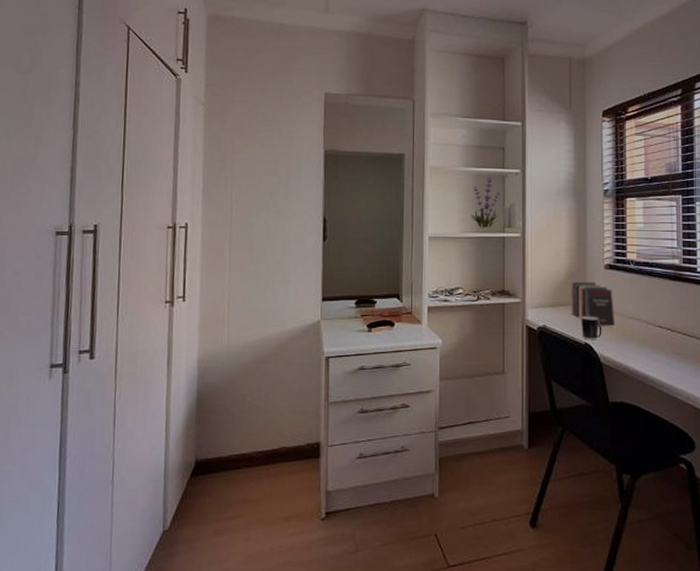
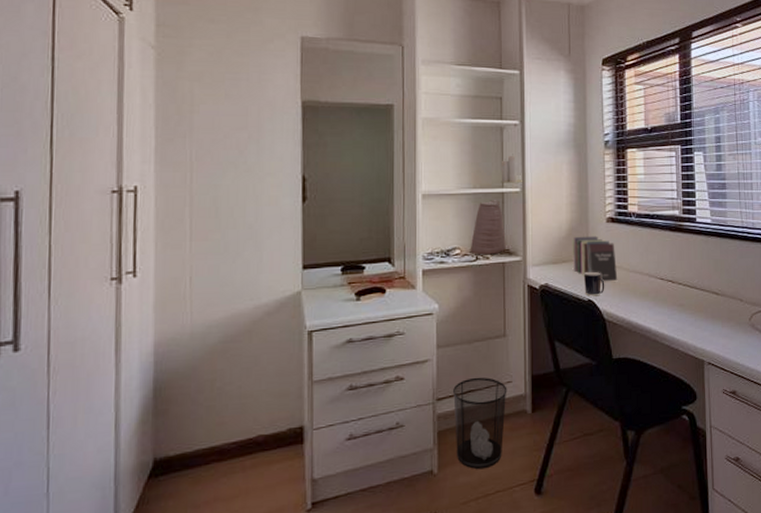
waste bin: none [454,410,505,498] -> present [453,377,507,470]
plant: present [471,176,500,228] -> none [467,128,498,183]
decorative vase: none [472,243,506,296] -> present [470,199,506,255]

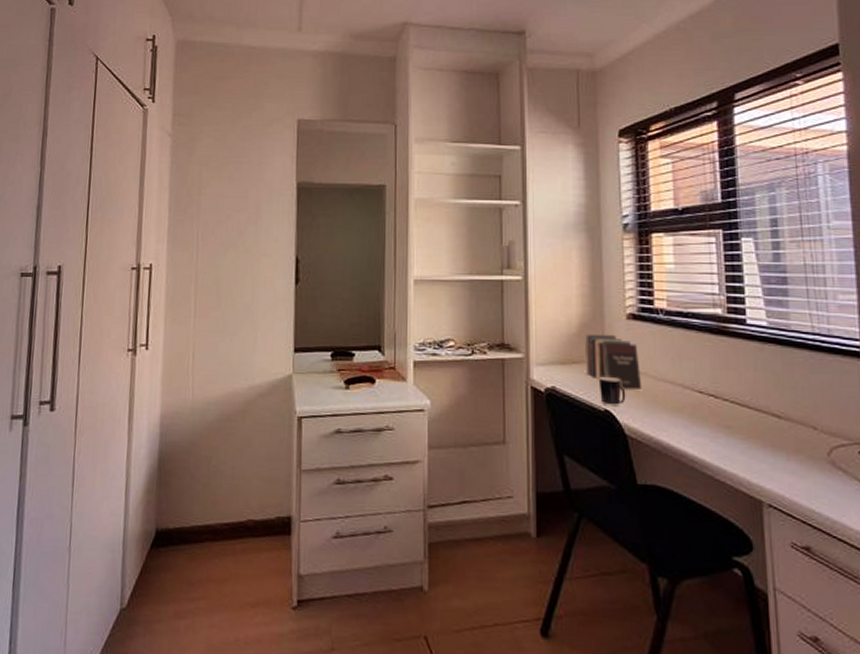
waste bin: present [453,377,507,470] -> none [446,486,508,595]
decorative vase: present [470,199,506,255] -> none [465,287,506,350]

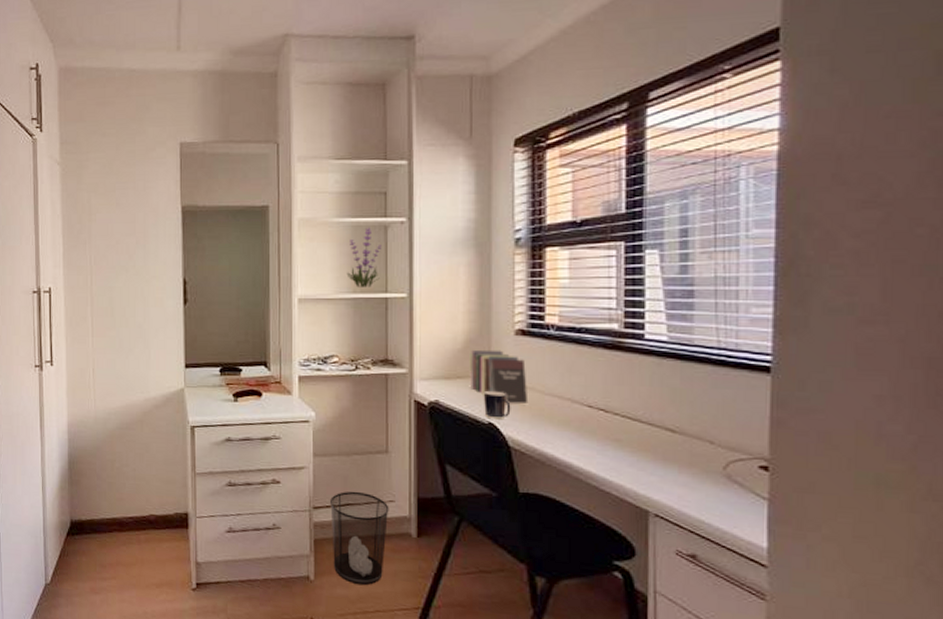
waste bin: none [446,486,508,595] -> present [330,491,389,586]
plant: none [462,209,497,269] -> present [346,227,382,288]
candle: present [500,237,526,270] -> none [384,255,411,288]

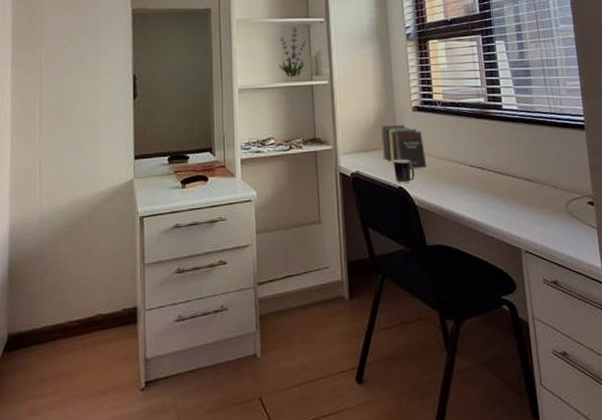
waste bin: present [330,491,389,586] -> none [273,262,325,355]
candle: none [384,255,411,288] -> present [309,49,331,76]

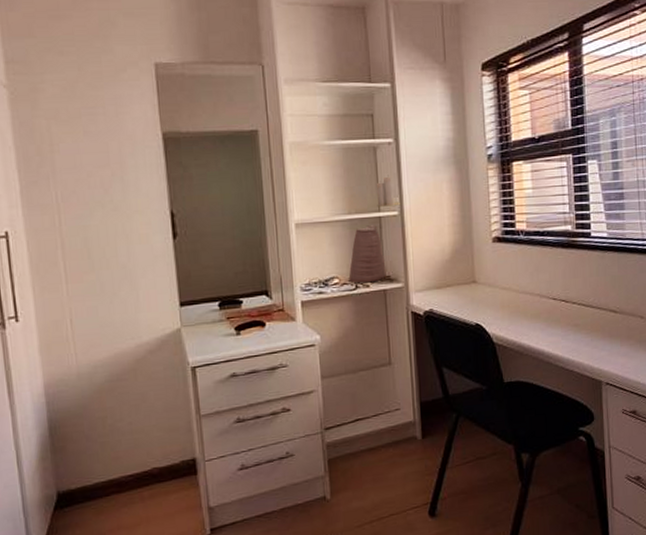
plant: present [278,26,306,77] -> none [341,148,373,209]
decorative vase: none [283,91,317,145] -> present [348,224,386,284]
books: present [380,124,427,169] -> none [456,257,507,305]
mug: present [393,158,415,184] -> none [469,294,493,321]

